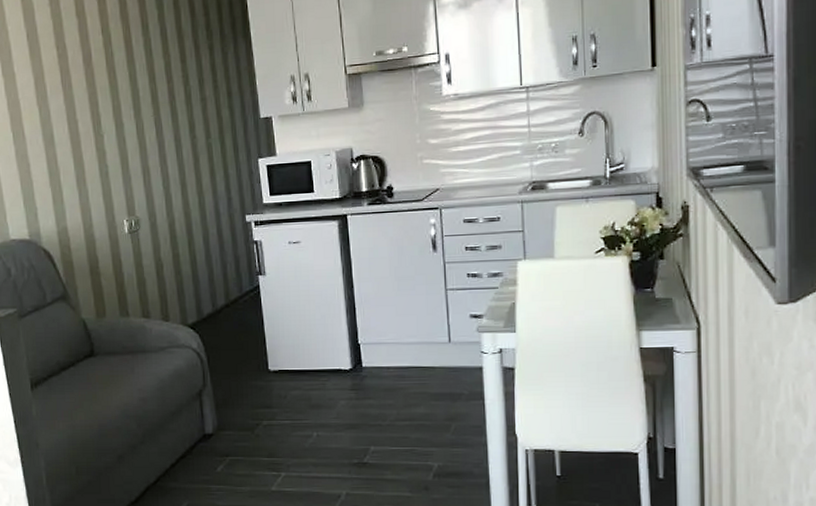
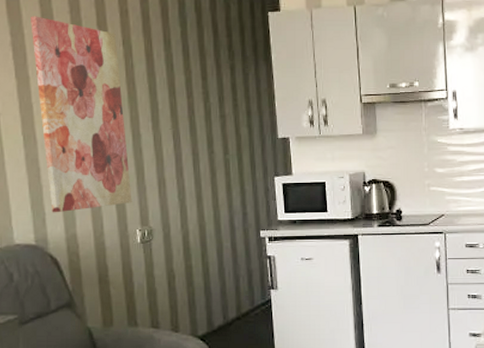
wall art: none [13,11,118,207] -> present [31,16,132,213]

